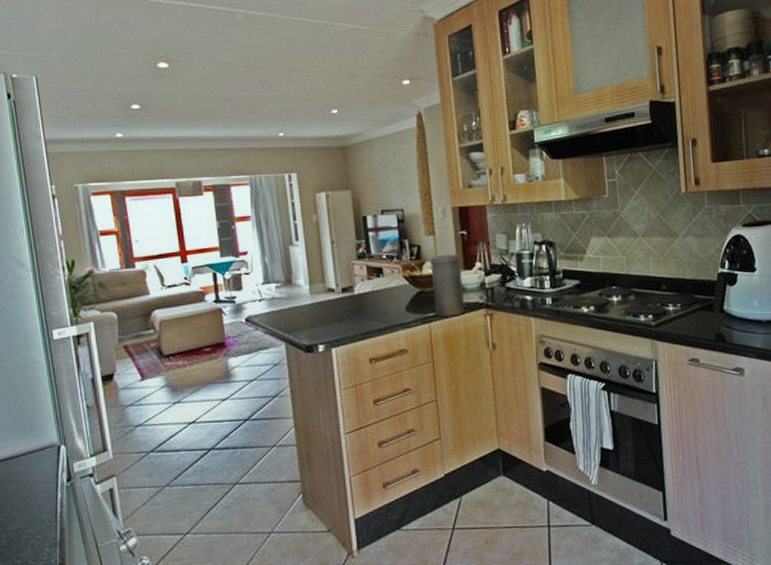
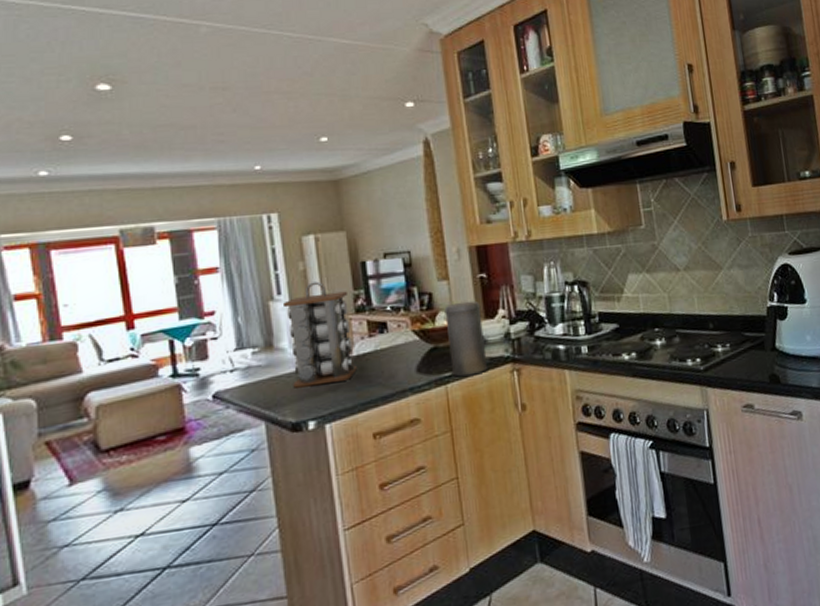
spice rack: none [299,231,358,318] -> present [282,281,357,389]

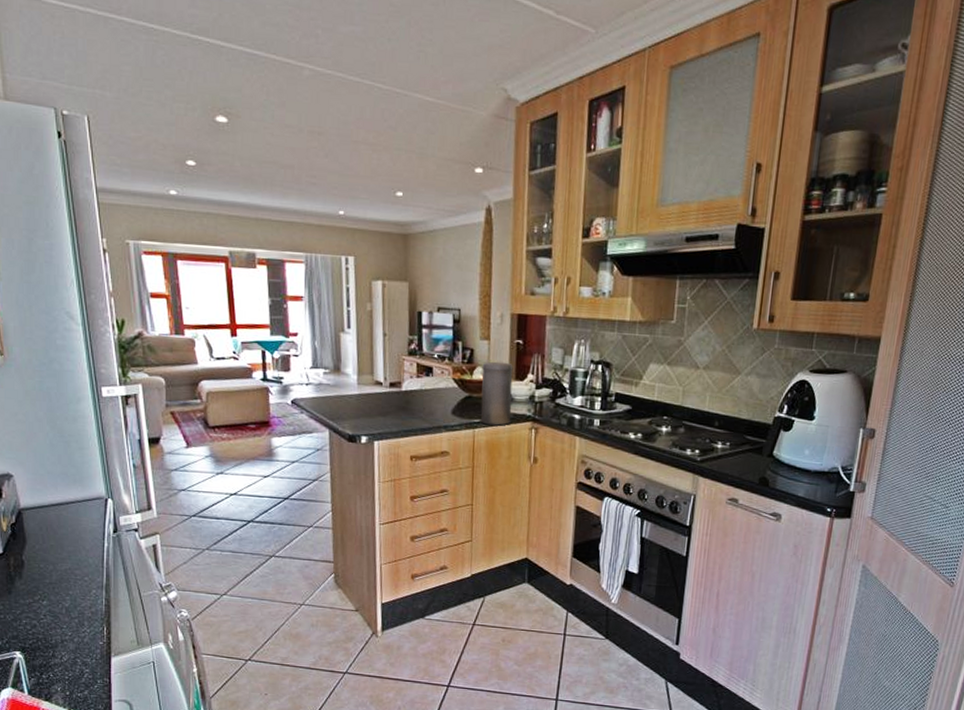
spice rack: present [282,281,357,389] -> none [350,322,404,410]

